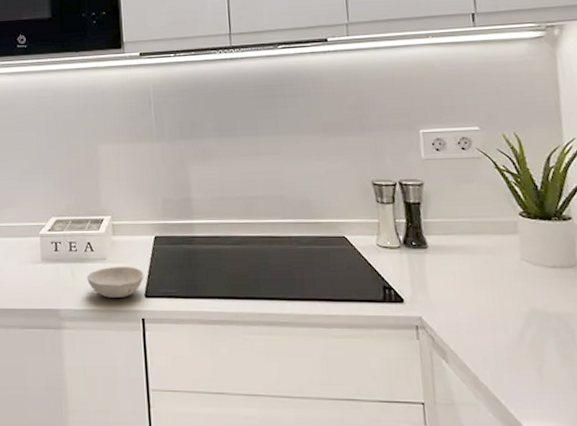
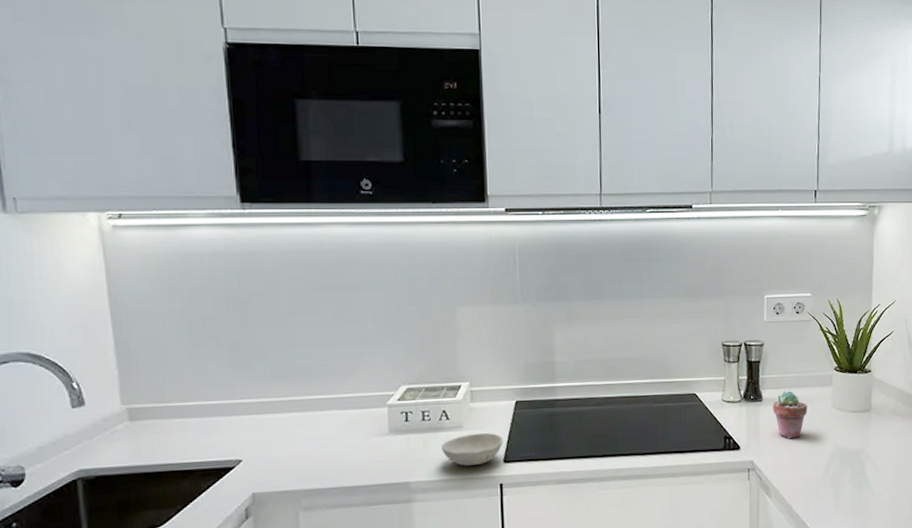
potted succulent: none [440,238,488,294] -> present [772,391,808,438]

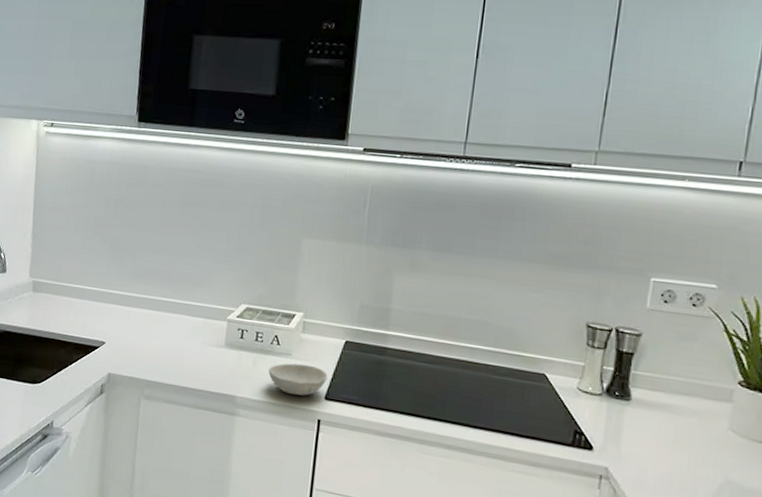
potted succulent: present [772,391,808,438] -> none [642,395,692,455]

